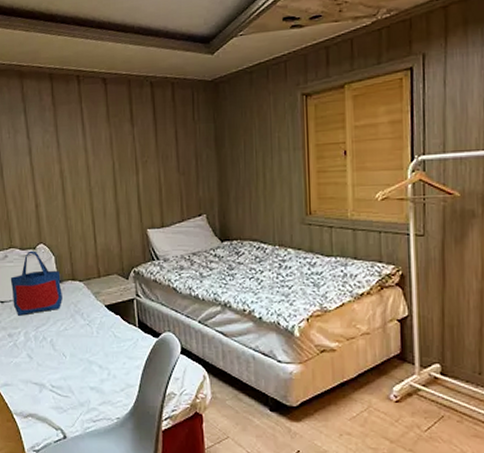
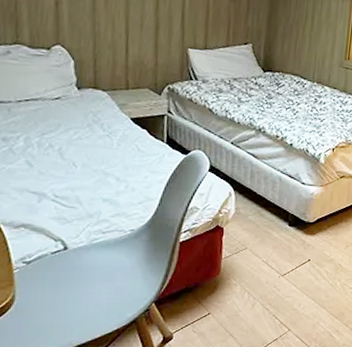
tote bag: present [10,250,62,316] -> none [11,50,80,120]

